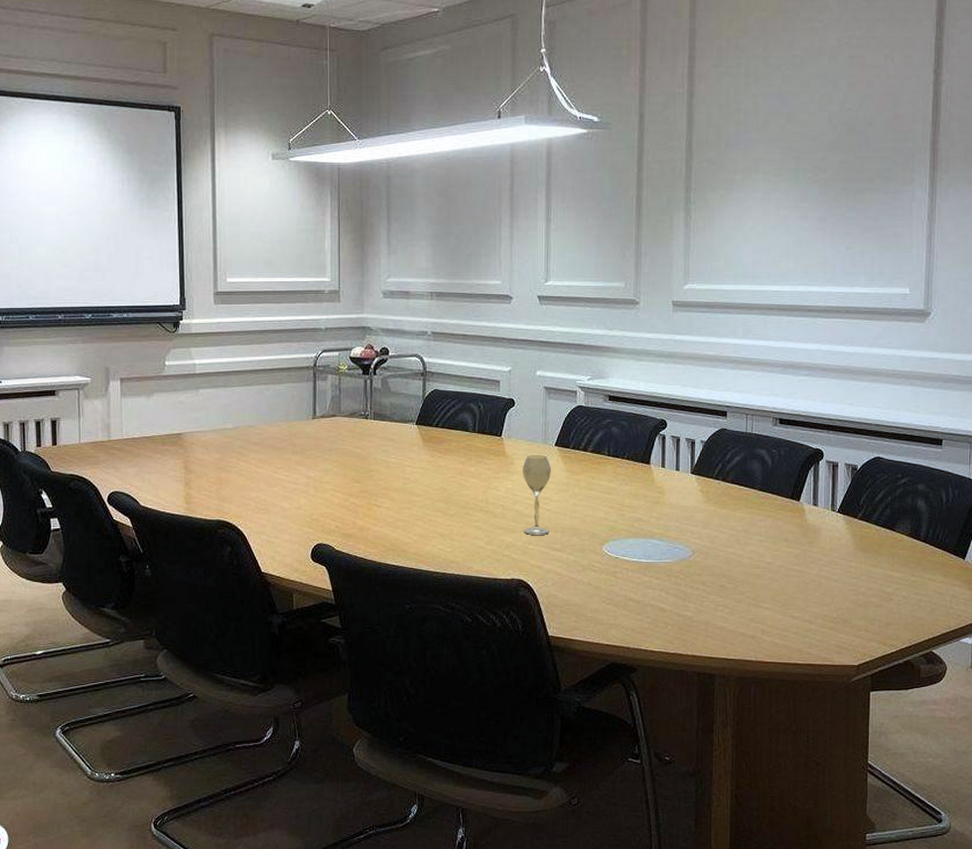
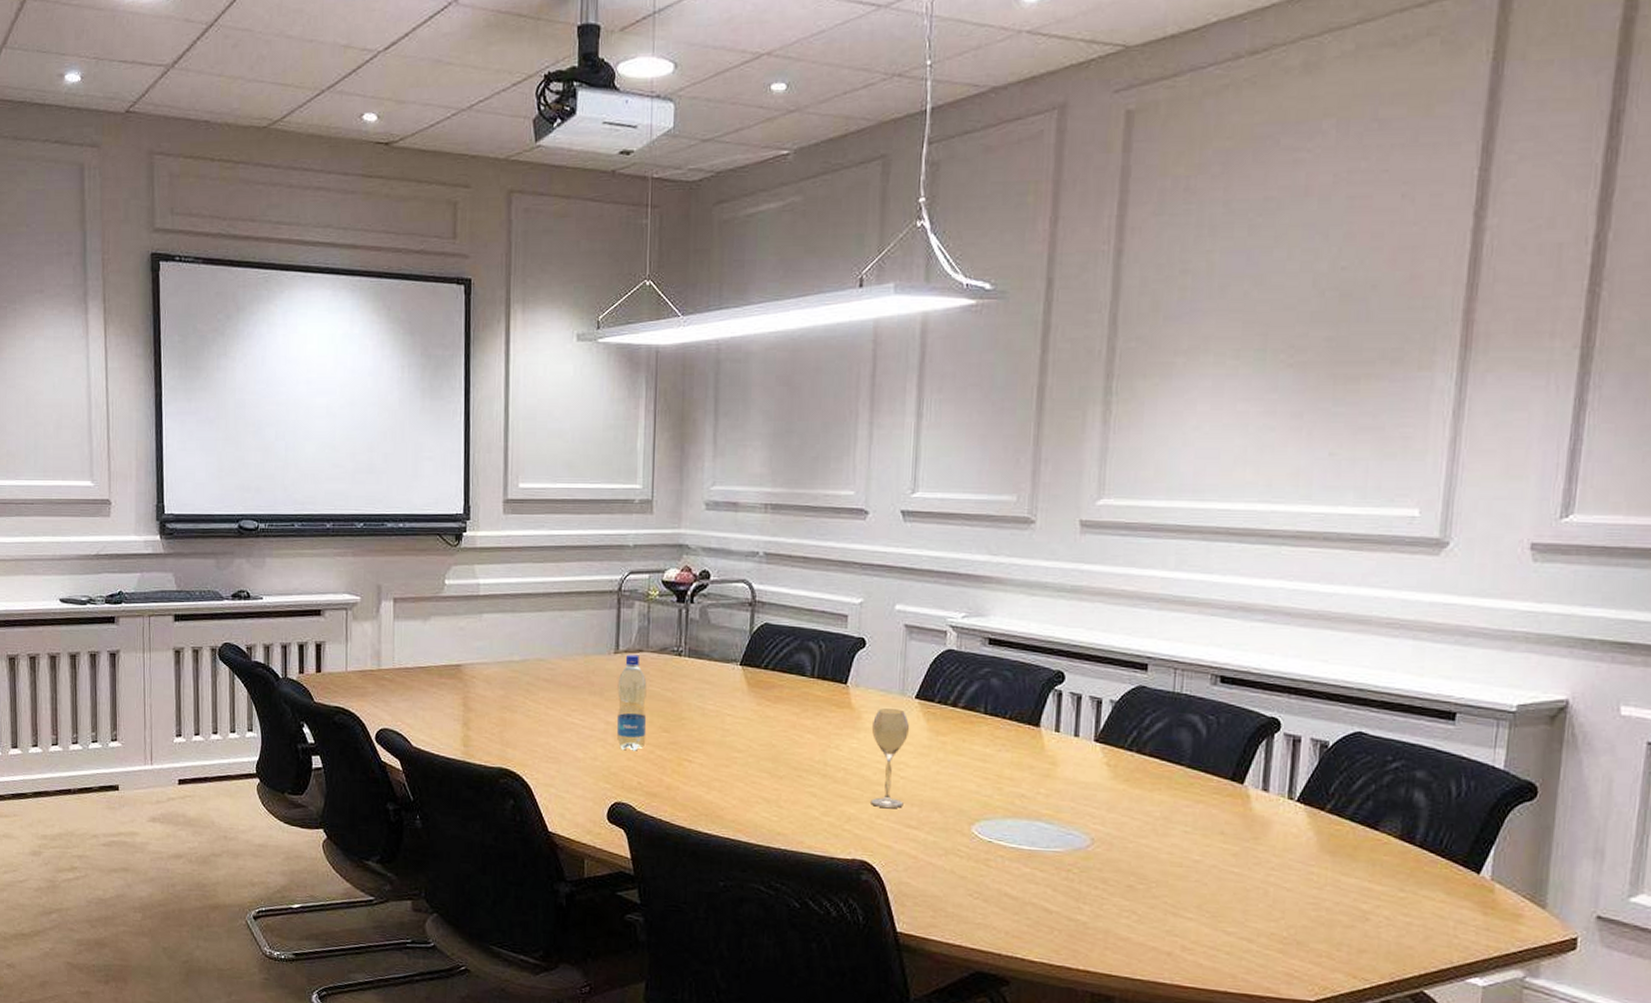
bottle: none [316,419,341,500] -> present [616,654,647,751]

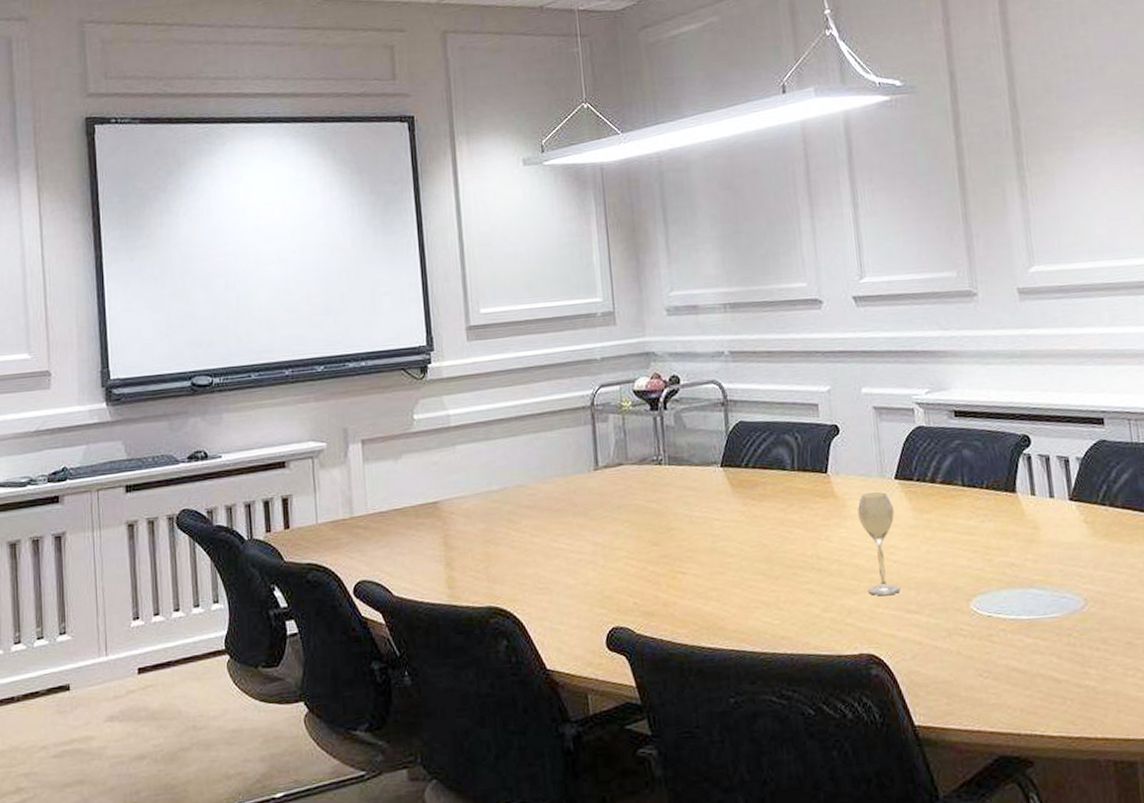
bottle: present [616,654,647,751] -> none [601,469,637,571]

